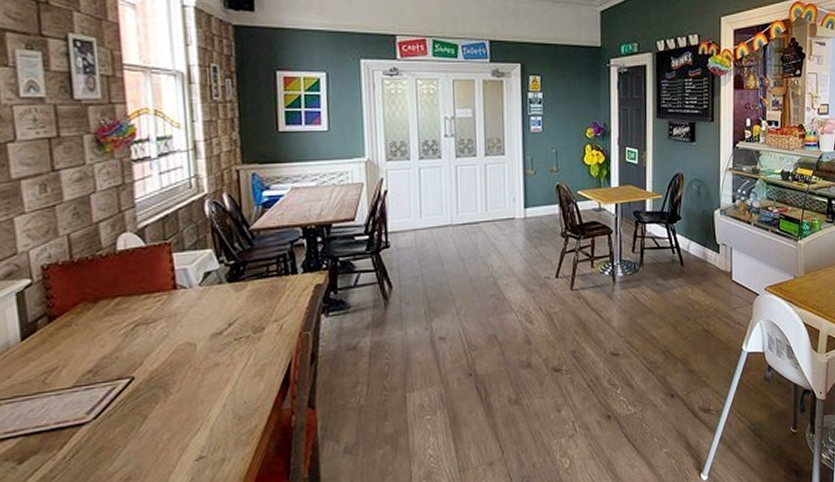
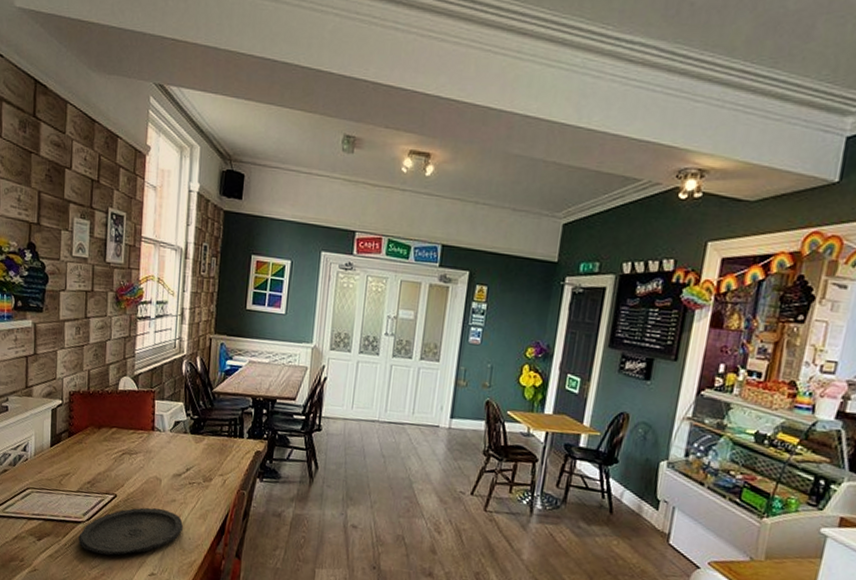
plate: none [84,377,234,457] -> present [78,507,183,556]

